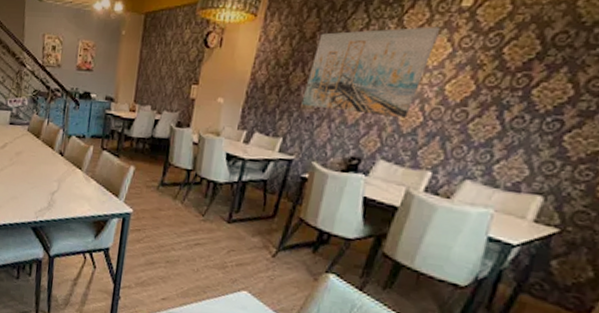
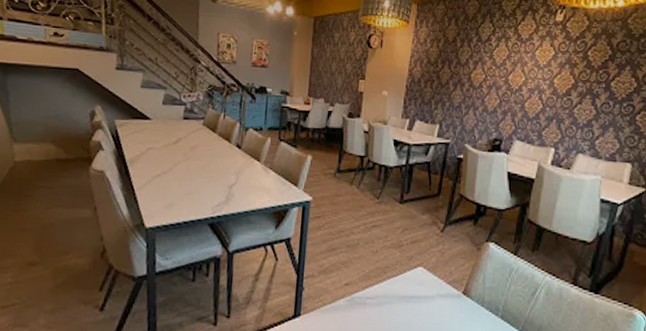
wall art: present [301,26,441,118] -> none [451,35,545,106]

